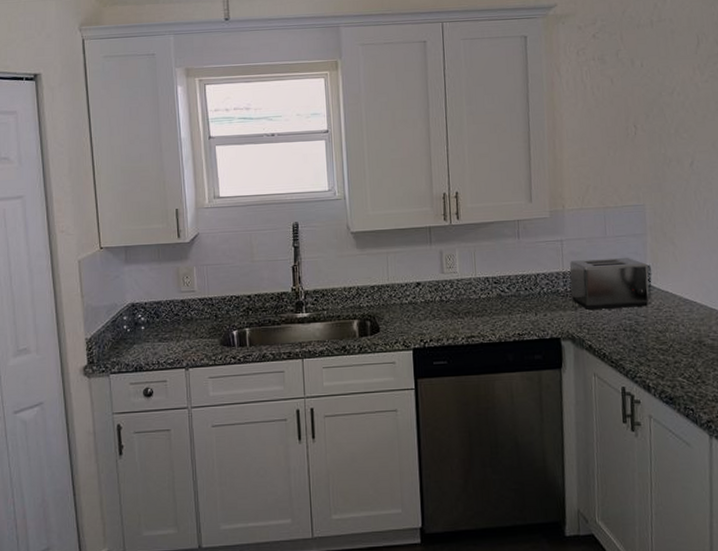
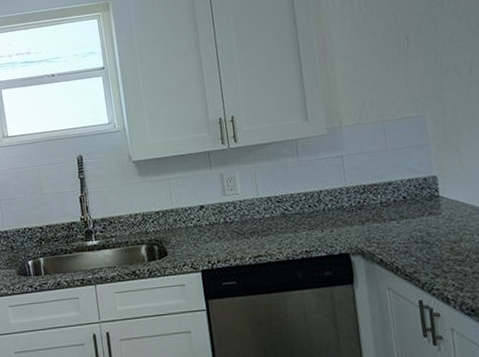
toaster: present [569,257,649,310] -> none [352,168,439,224]

